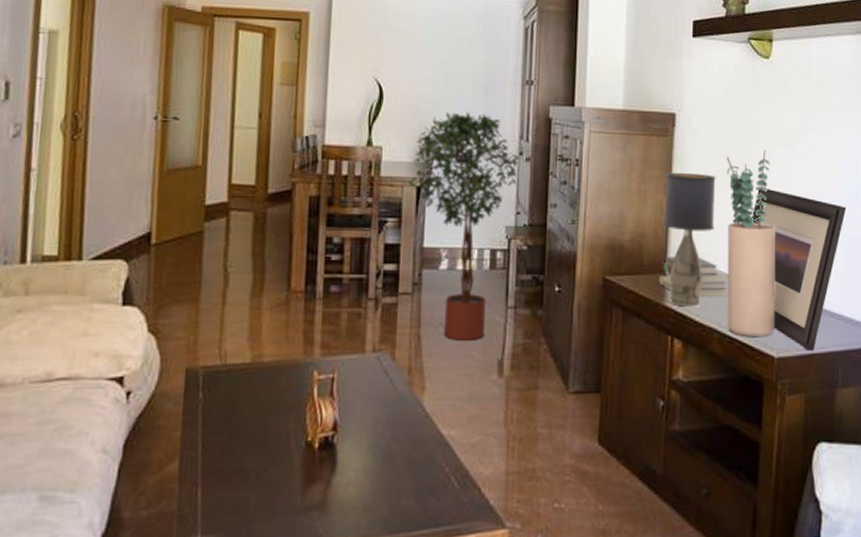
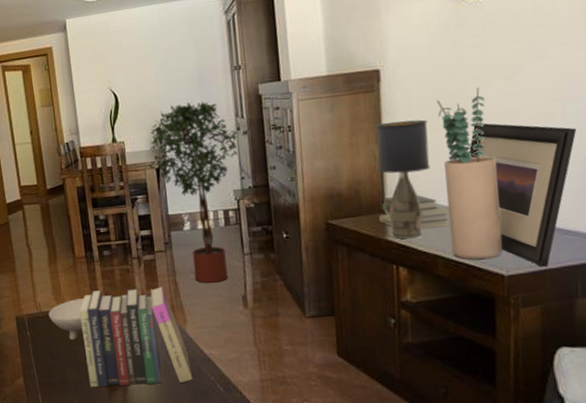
bowl: none [236,349,292,408] -> present [48,298,84,340]
books: none [277,338,422,479] -> present [79,285,193,388]

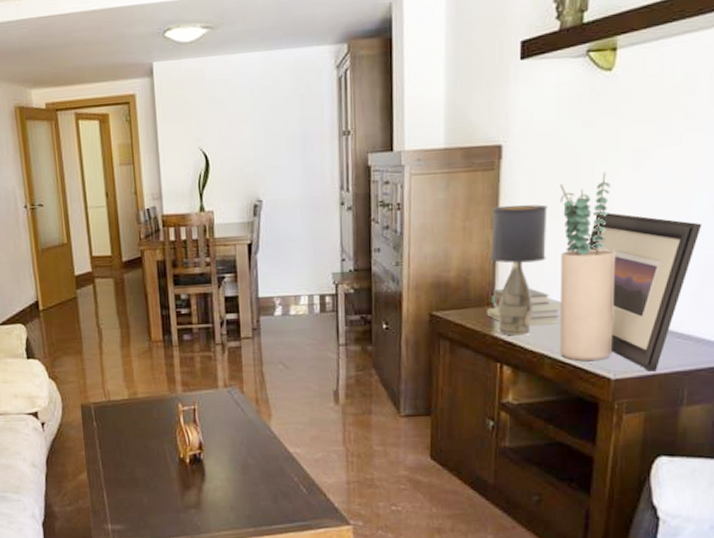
bowl: present [48,298,84,340] -> none [118,387,159,433]
books: present [79,285,193,388] -> none [153,376,275,486]
potted tree: present [143,101,238,283] -> none [233,169,341,375]

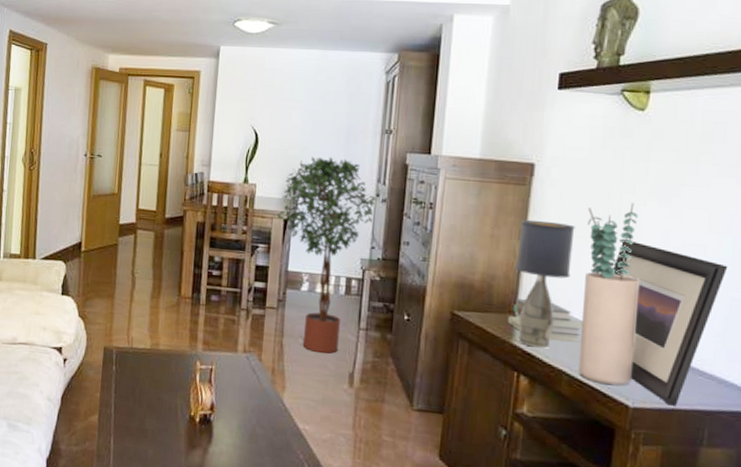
potted tree: none [233,169,341,375] -> present [271,156,376,354]

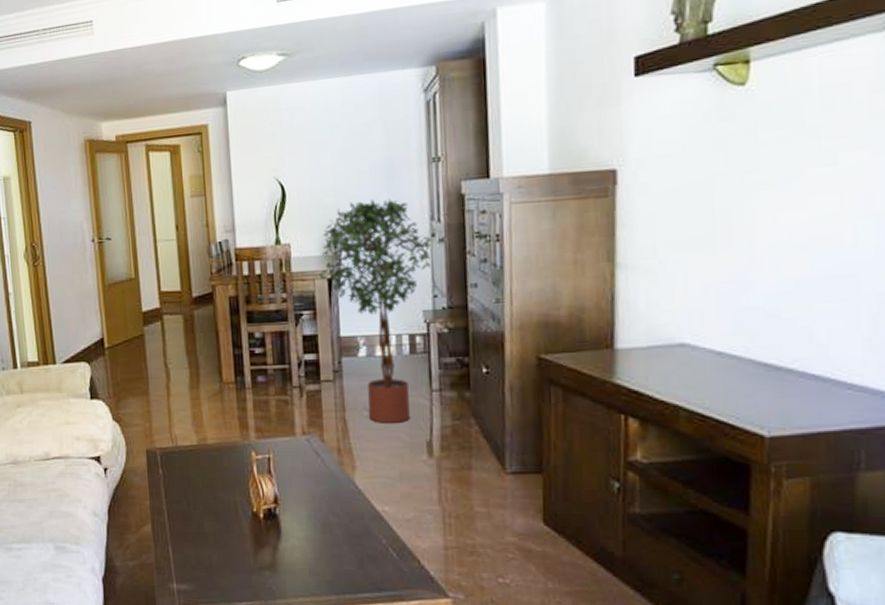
books: present [508,299,583,342] -> none [606,329,697,373]
table lamp: present [515,219,575,348] -> none [607,234,676,384]
vase: present [578,203,640,386] -> none [689,197,765,415]
picture frame: present [613,241,728,406] -> none [727,243,871,429]

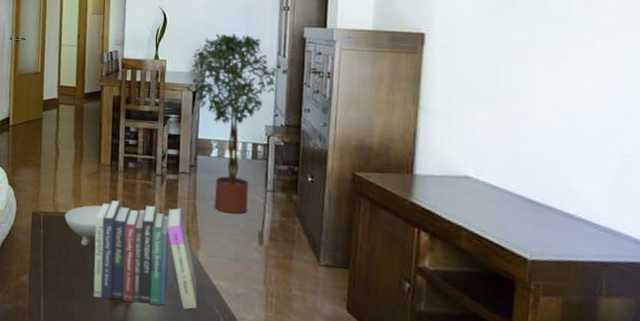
bowl: none [186,433,231,483] -> present [65,205,102,246]
books: none [224,423,360,544] -> present [93,200,198,310]

